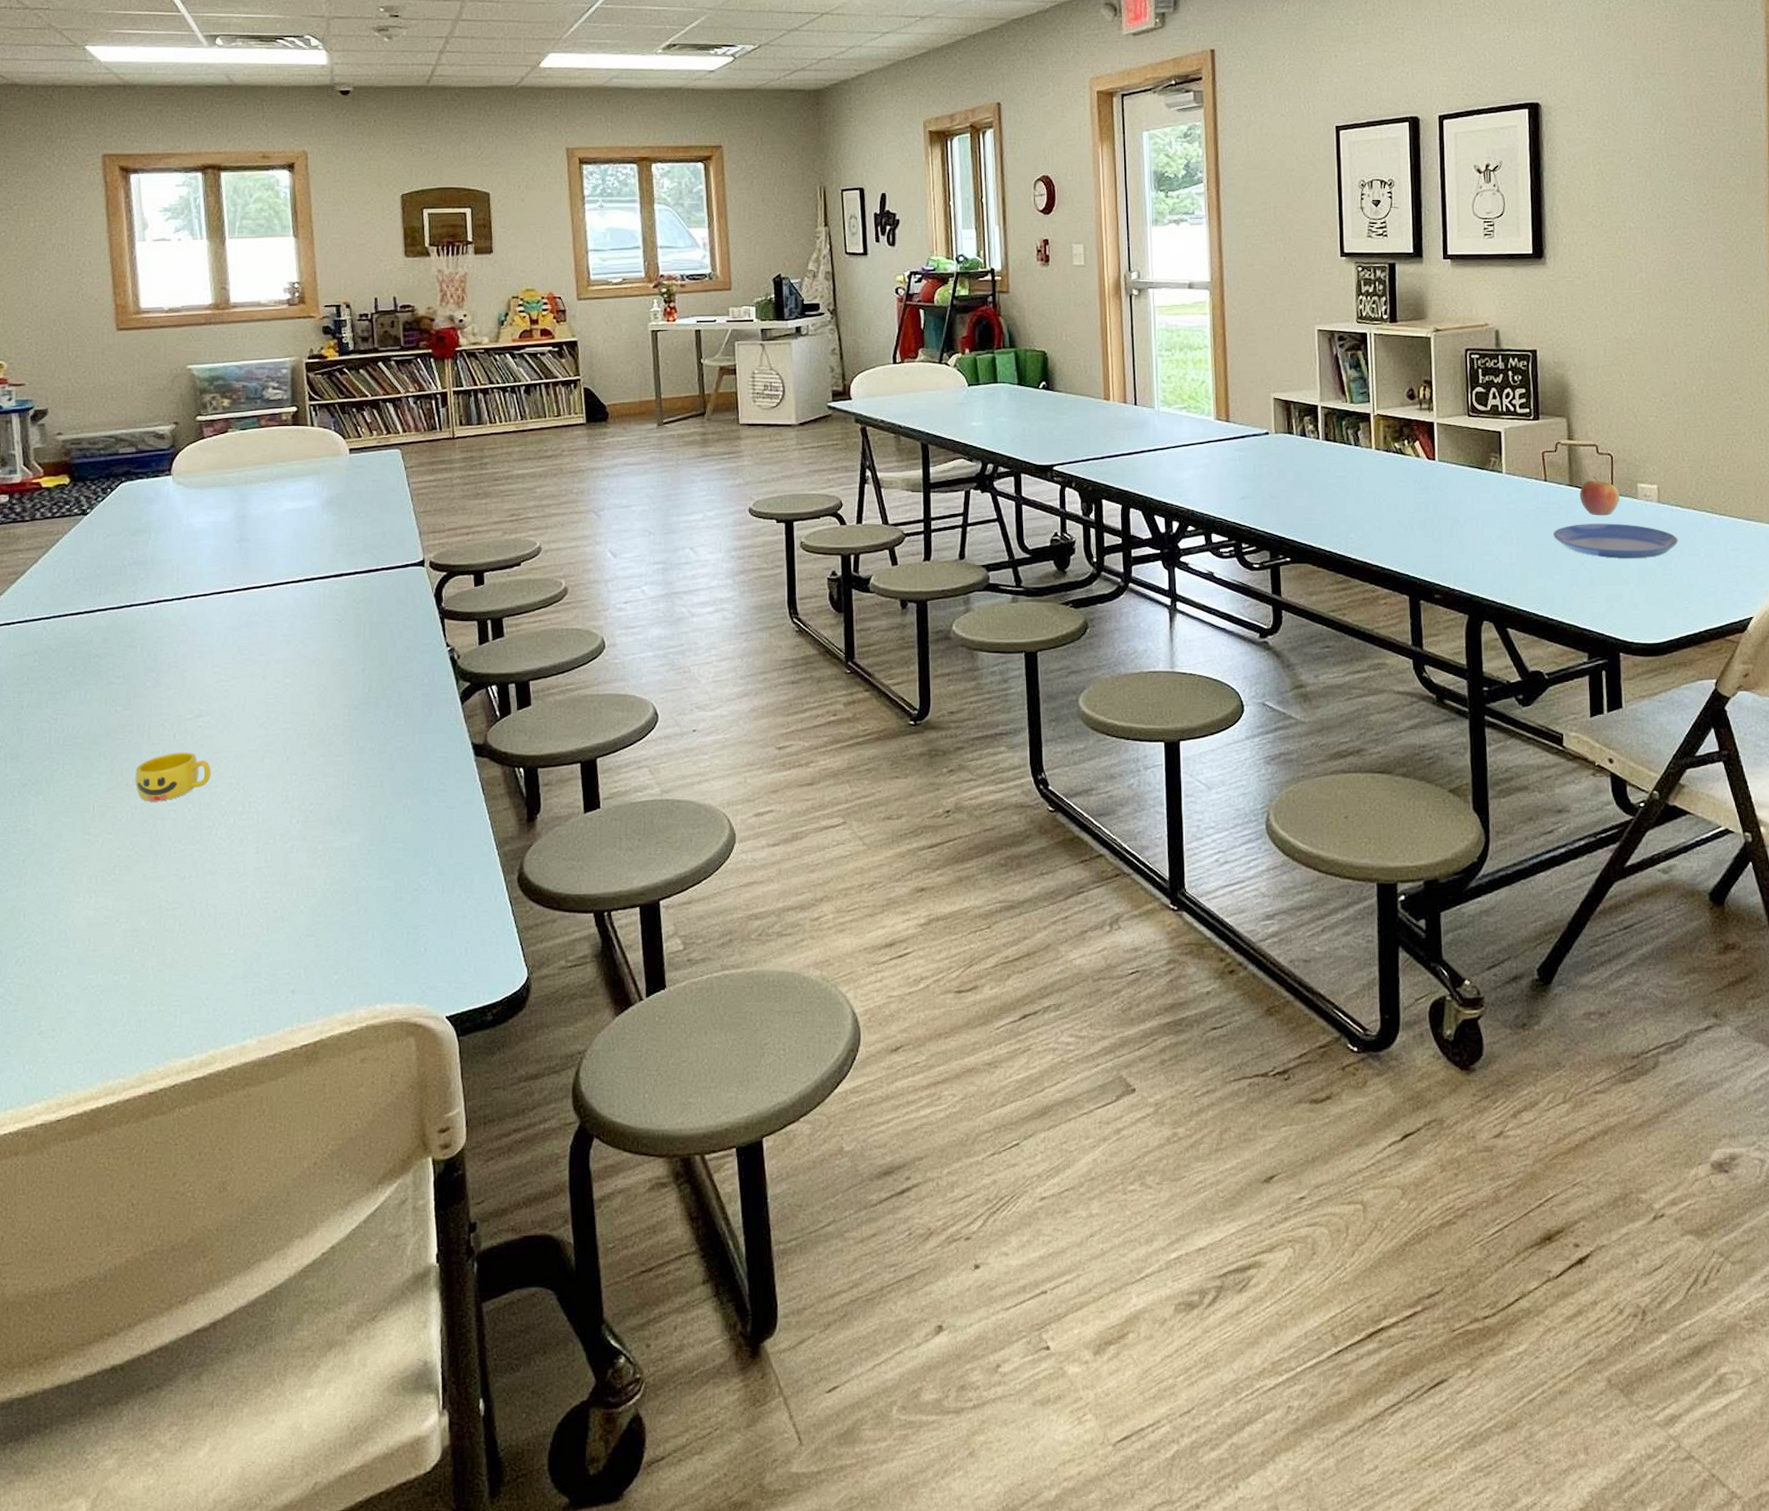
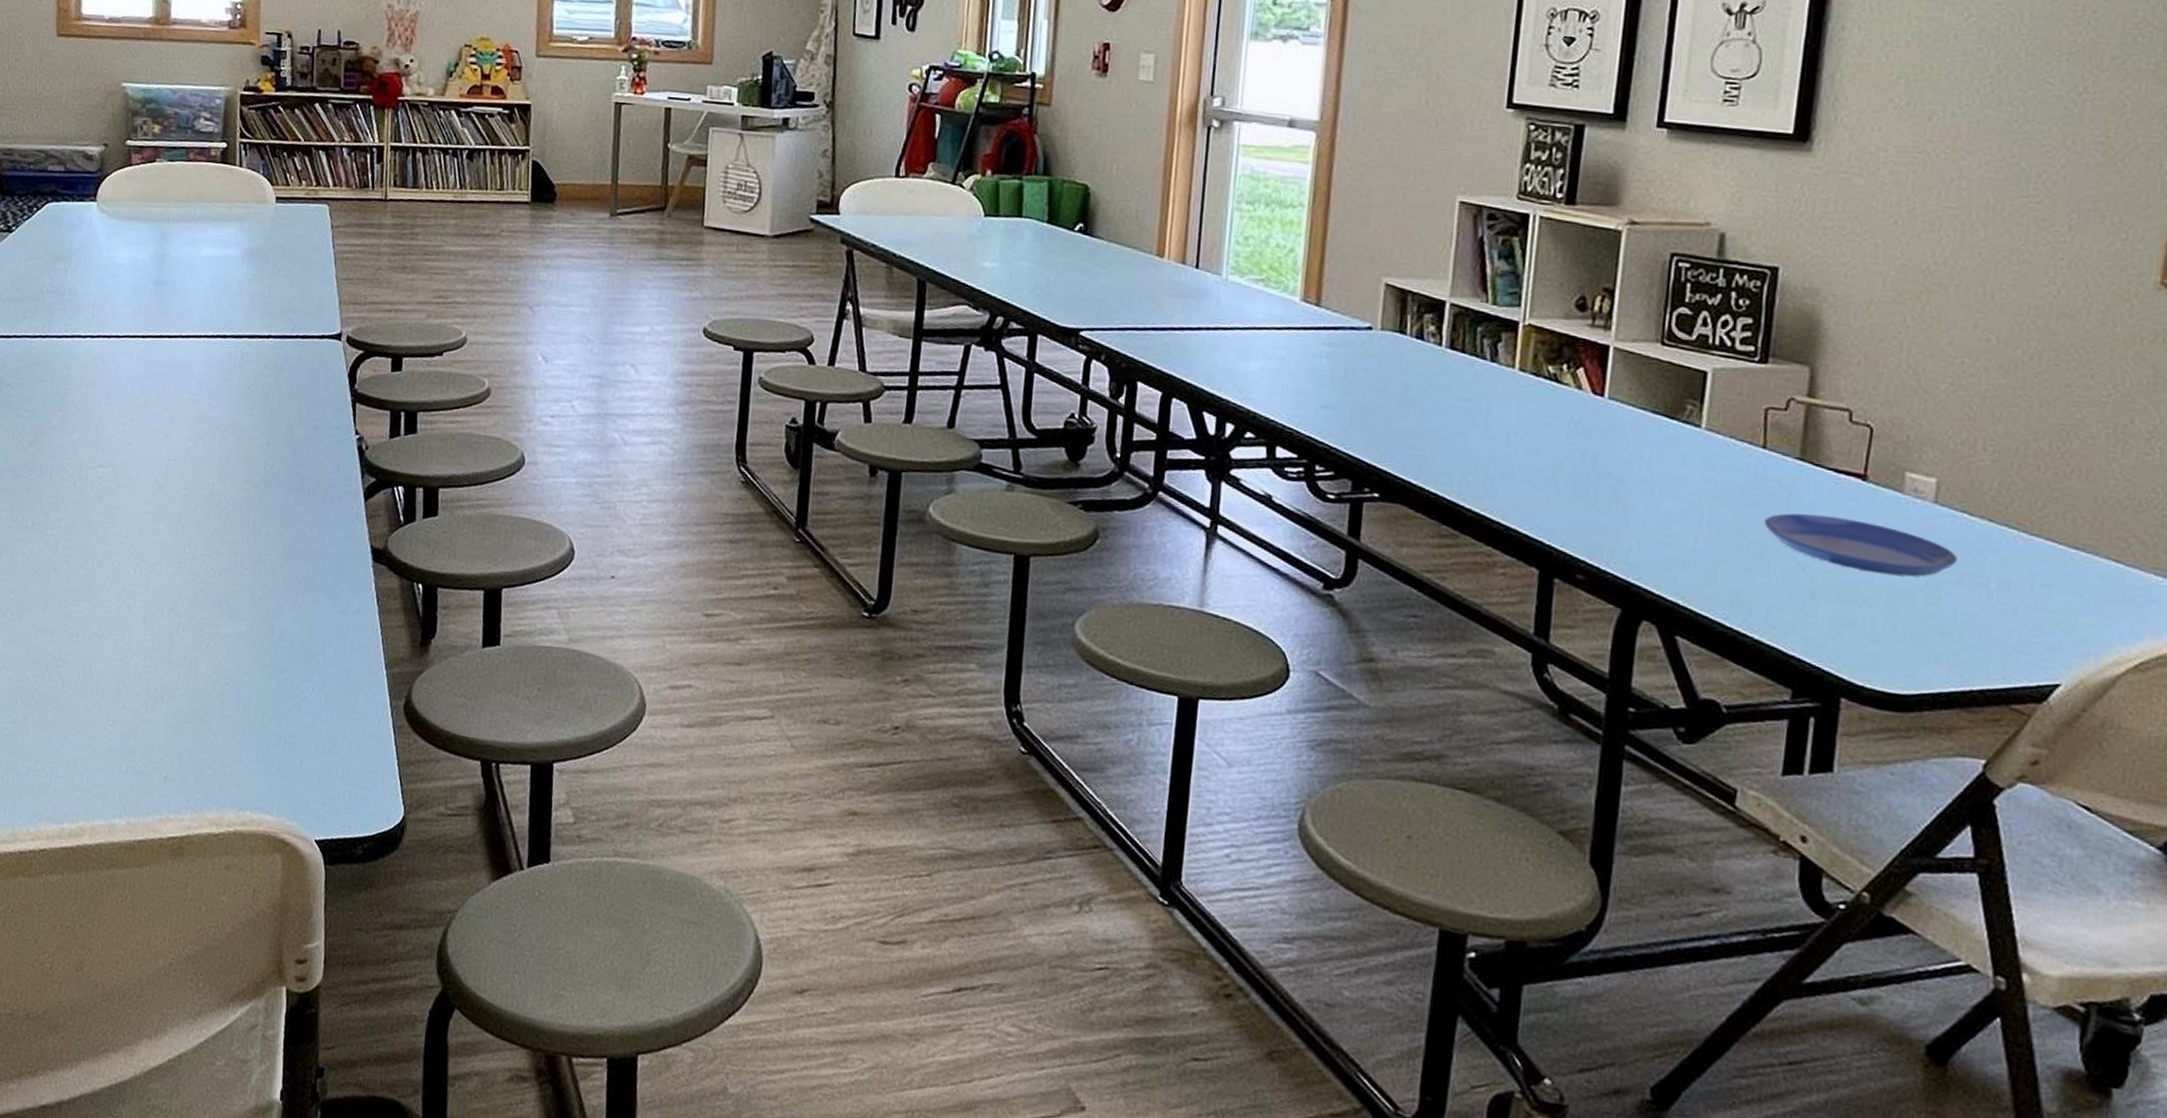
cup: present [134,752,211,802] -> none [33,500,107,550]
apple: present [1579,476,1620,516] -> none [1812,452,1876,509]

